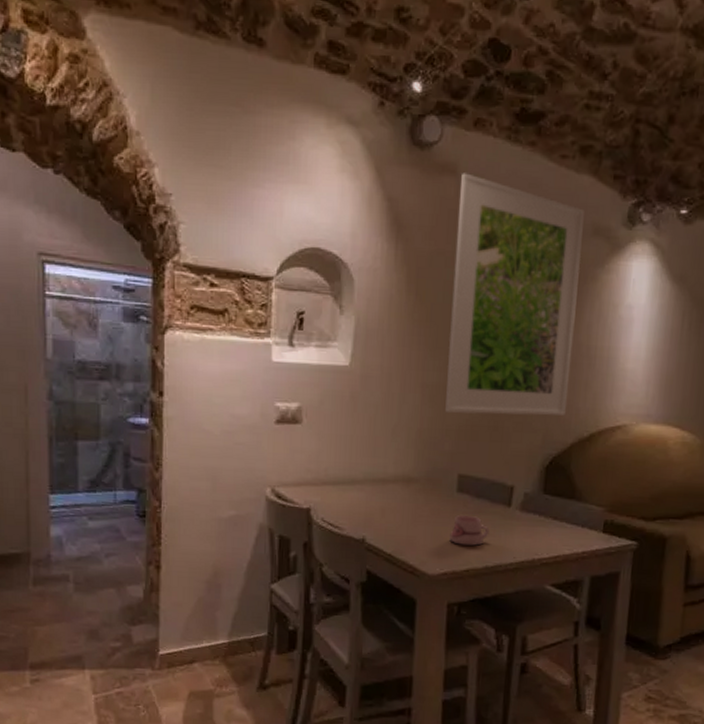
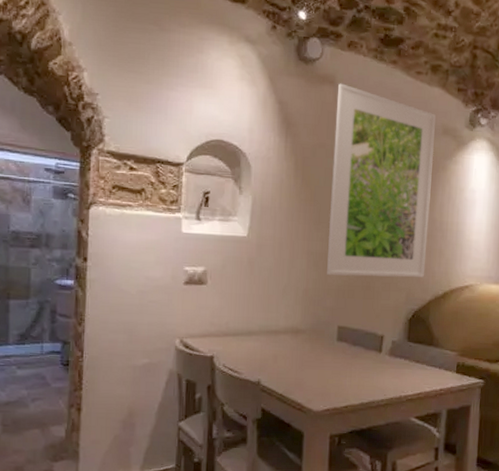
mug: present [449,515,490,547] -> none [331,360,364,387]

